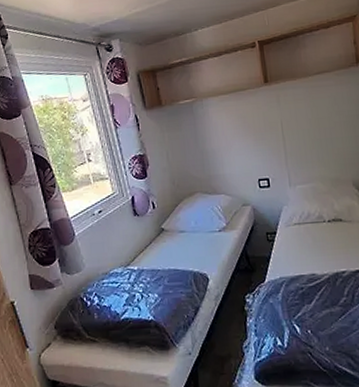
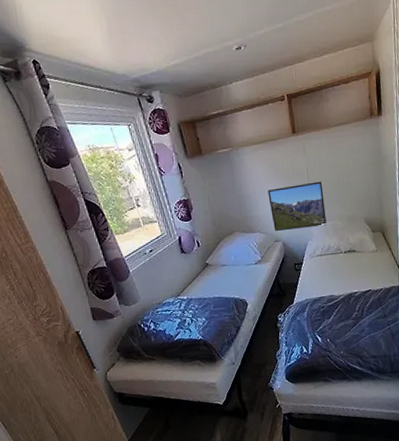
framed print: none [235,136,306,194] -> present [267,181,327,232]

